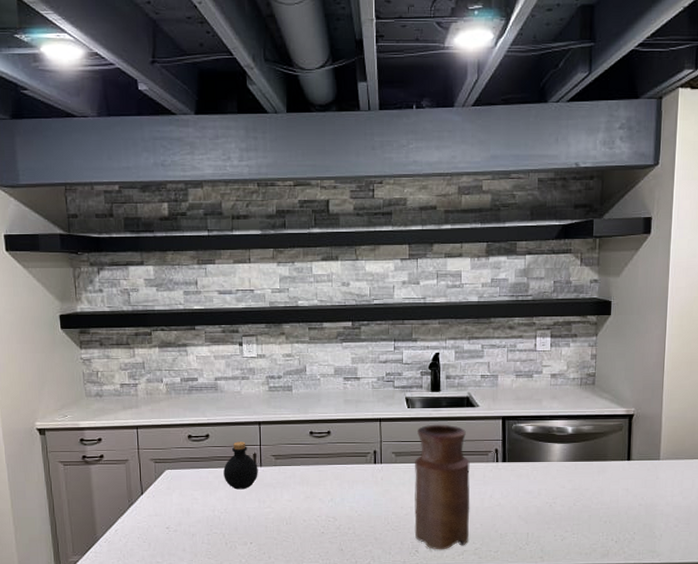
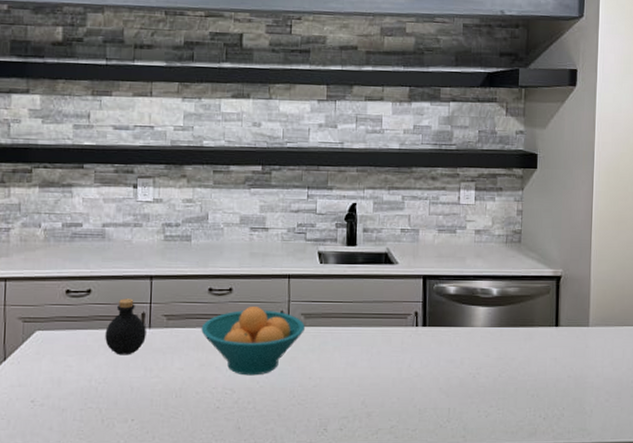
fruit bowl: none [305,447,397,506] -> present [201,307,306,376]
vase: present [414,424,470,550] -> none [323,282,387,429]

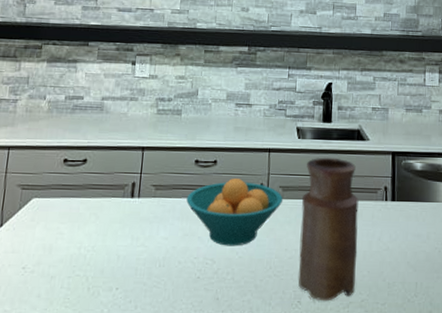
bottle: present [105,298,146,355] -> none [96,168,136,224]
vase: none [323,282,387,429] -> present [298,157,359,301]

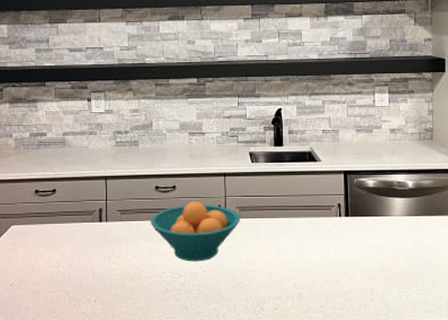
vase: present [298,157,359,301] -> none [259,179,314,308]

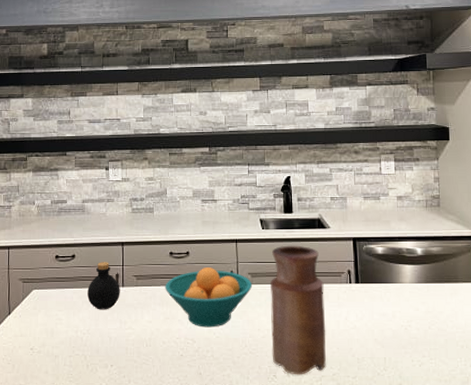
bottle: none [69,196,104,245] -> present [87,262,120,310]
vase: none [259,179,314,308] -> present [270,245,326,375]

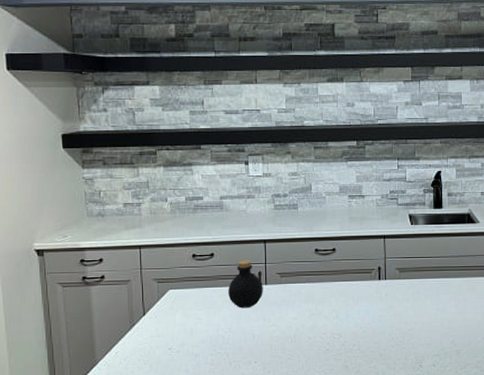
fruit bowl: present [165,267,253,328] -> none [310,264,401,322]
vase: present [270,245,326,375] -> none [418,240,472,364]

